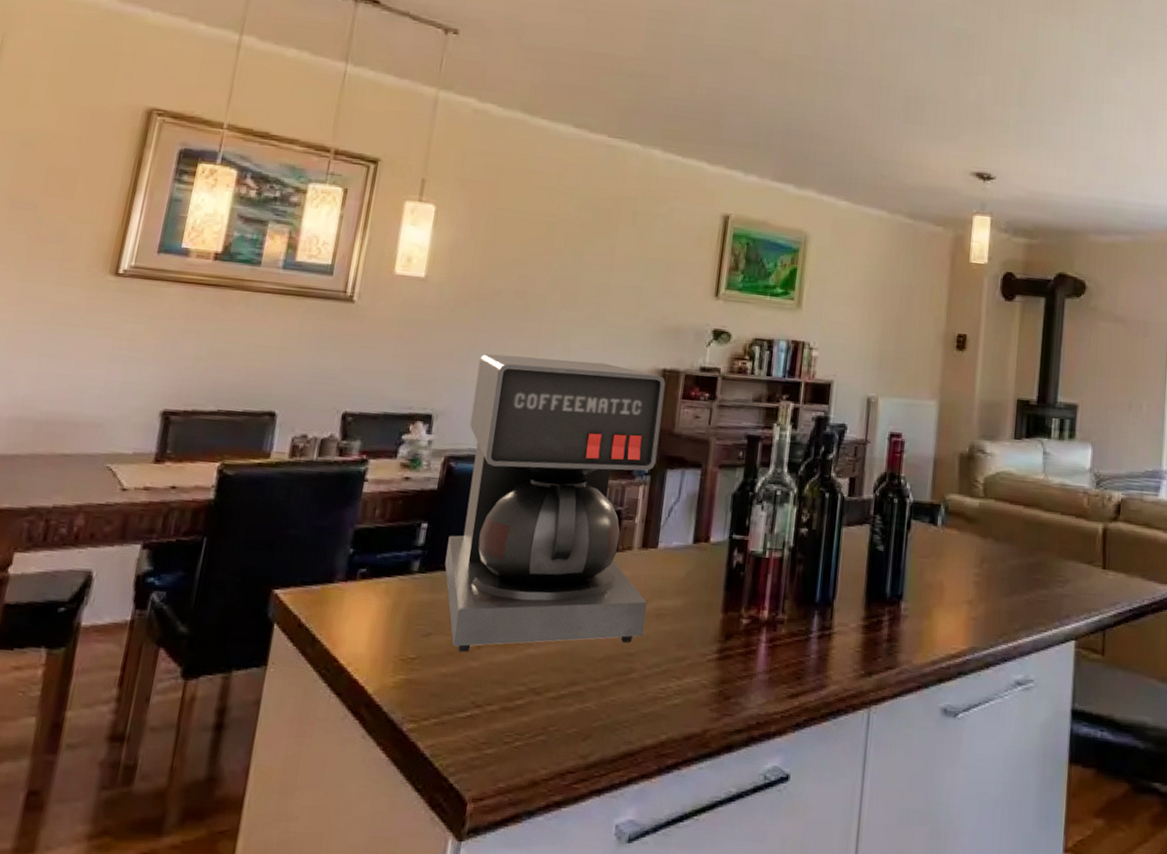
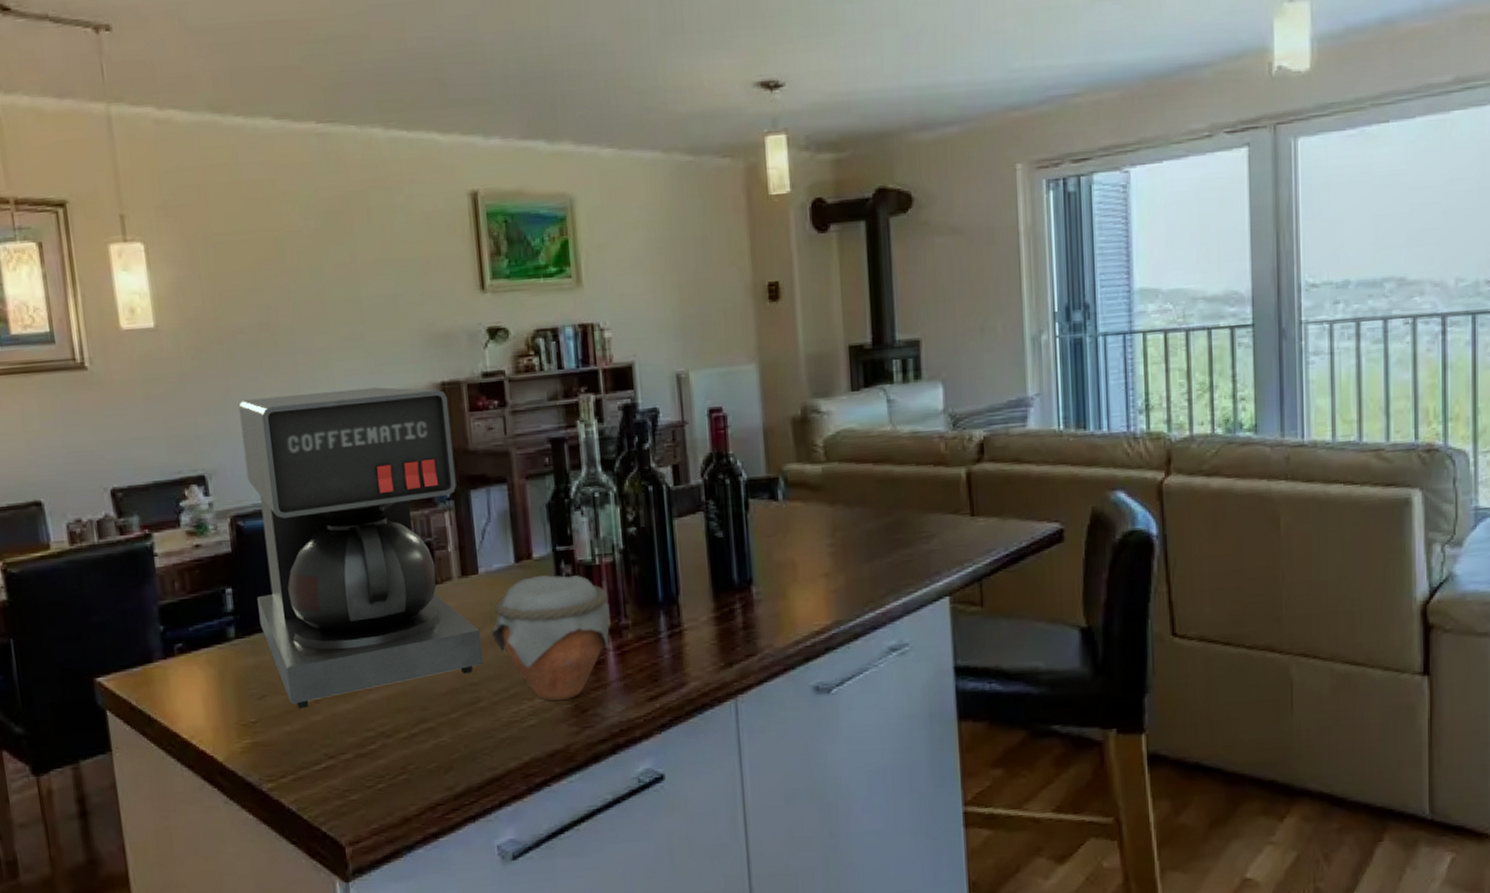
jar: none [657,559,770,685] -> present [491,574,611,701]

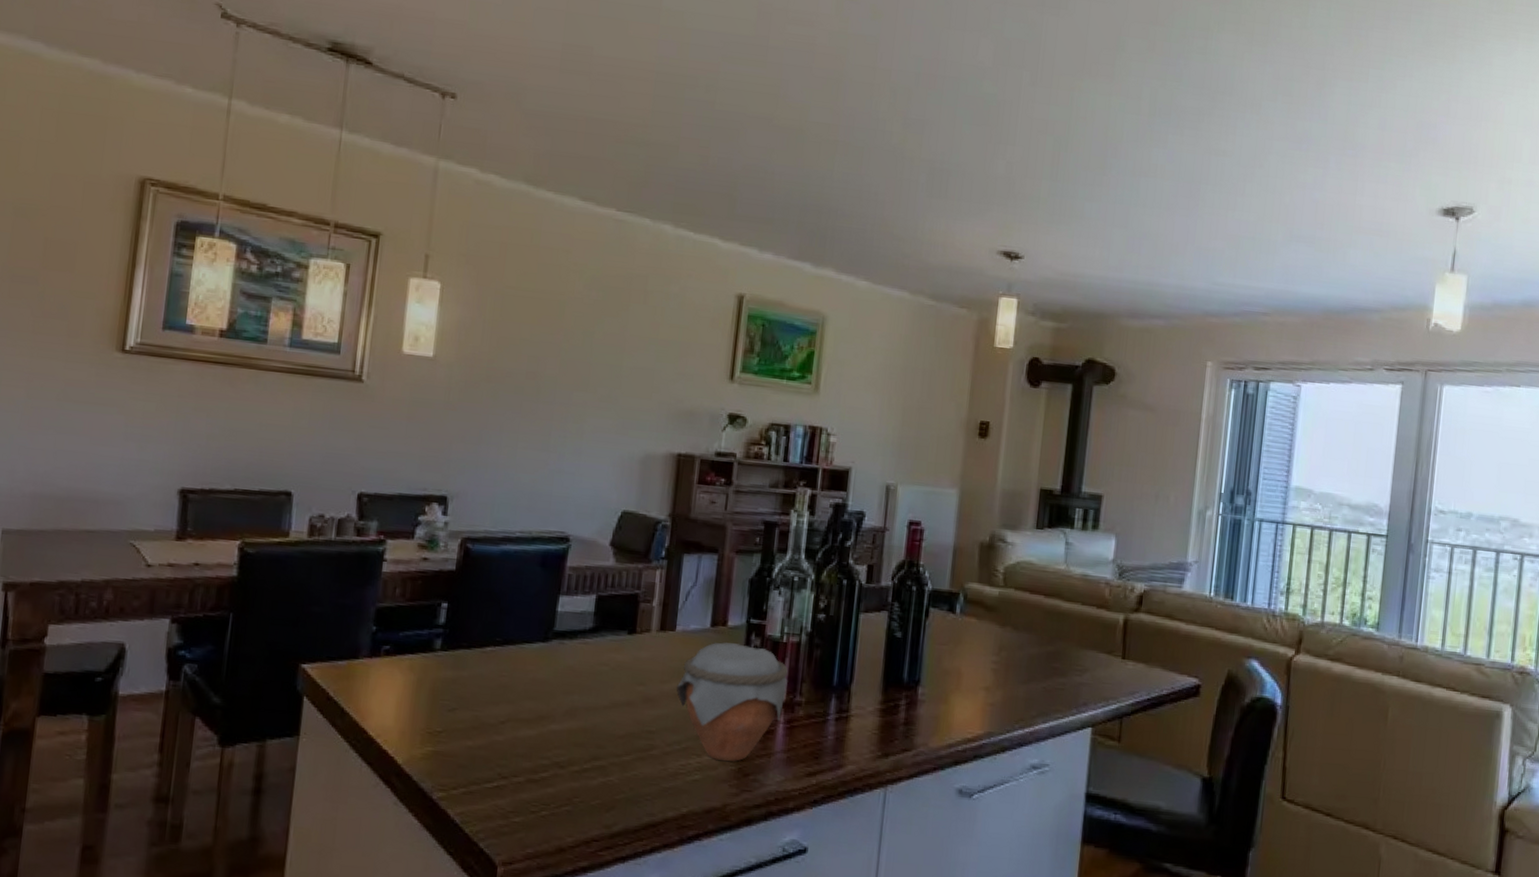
coffee maker: present [239,387,483,709] -> none [466,435,681,727]

